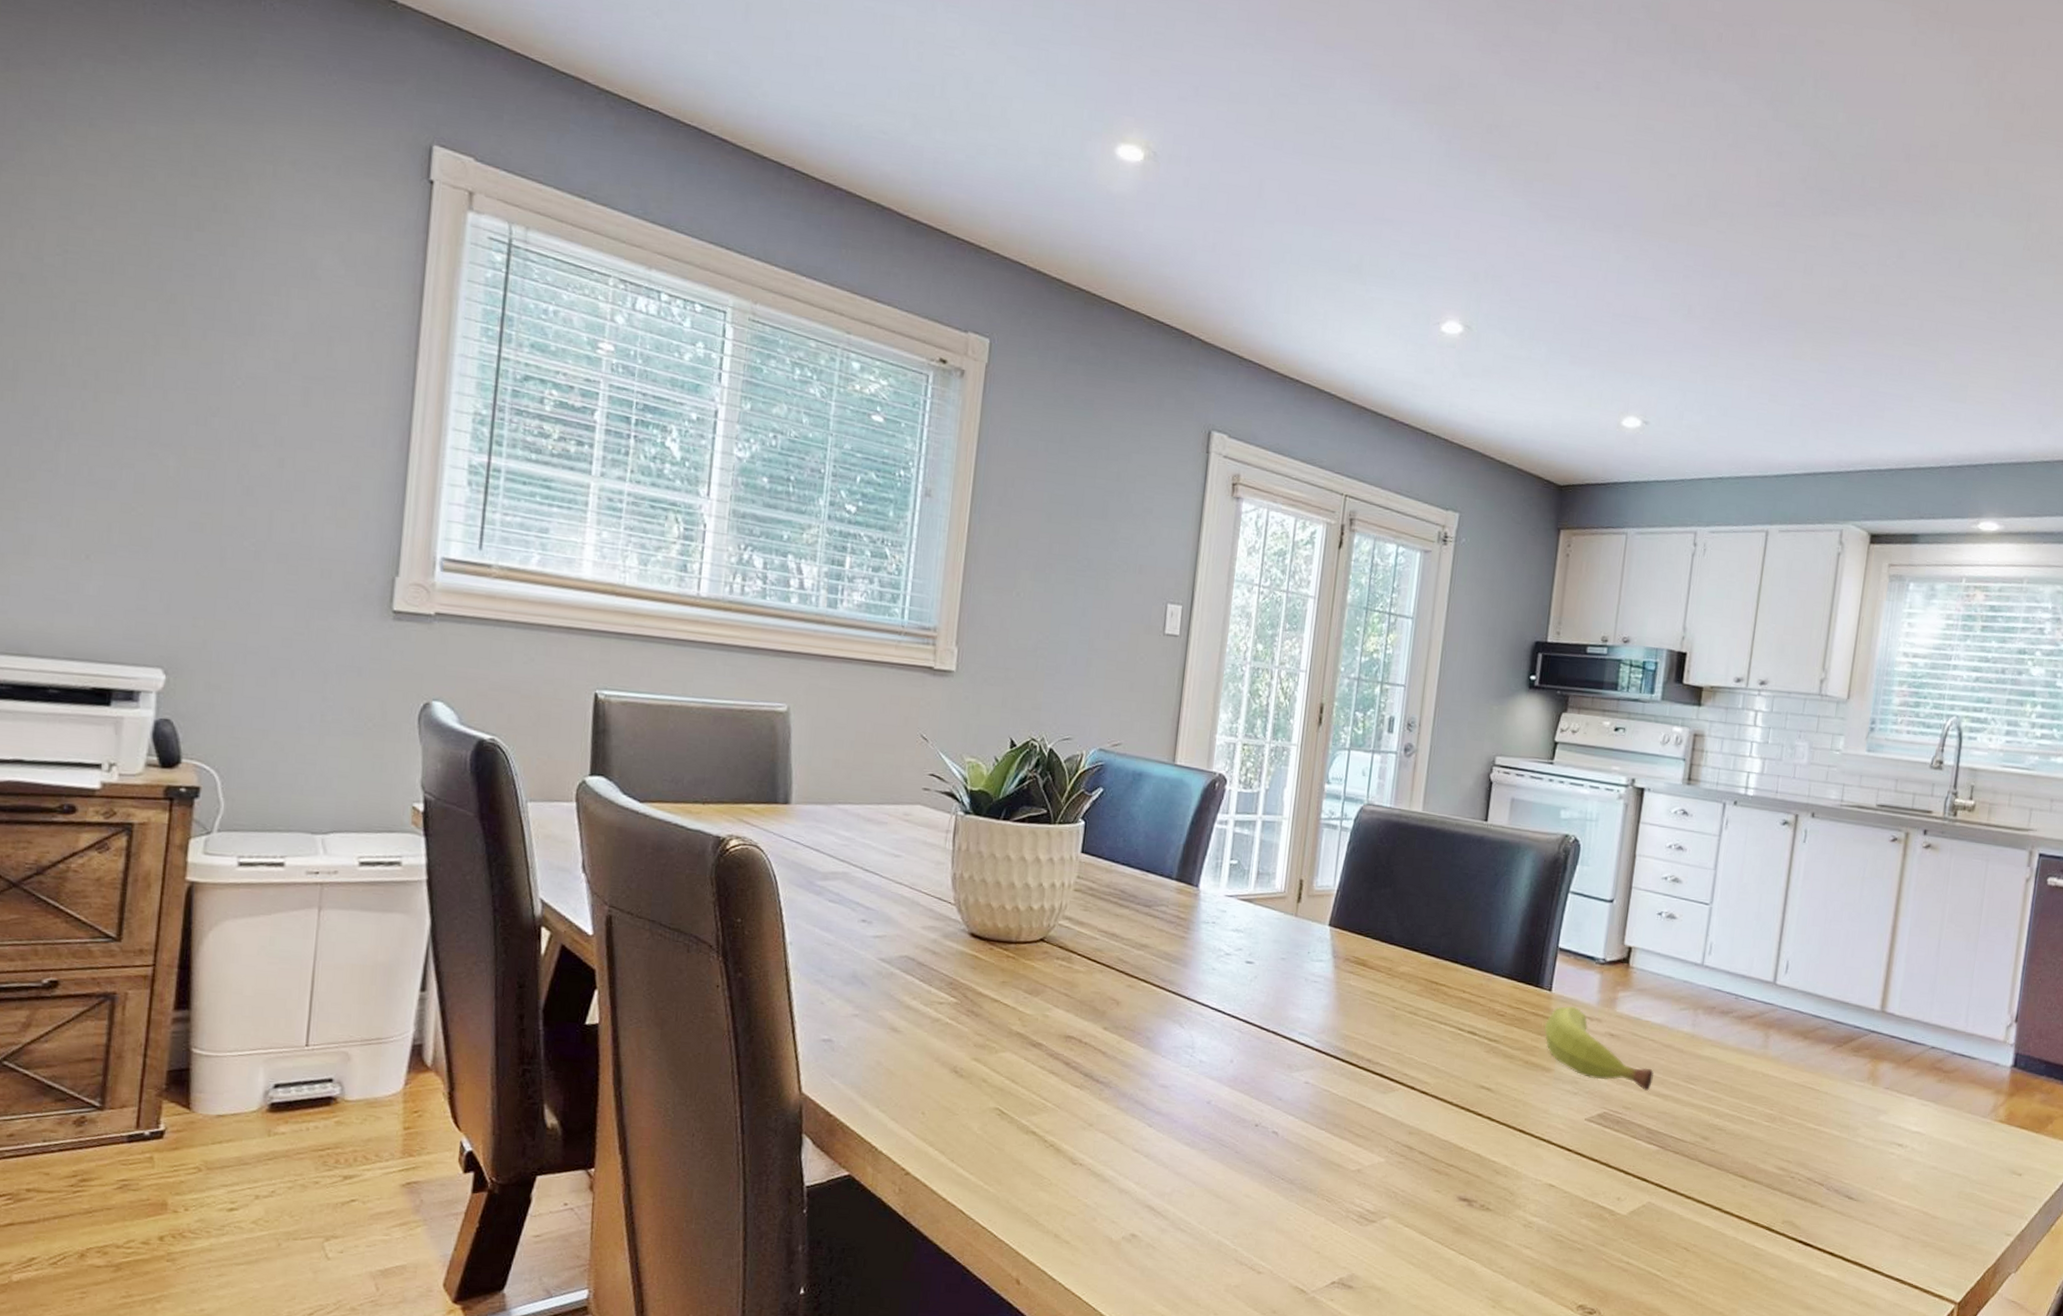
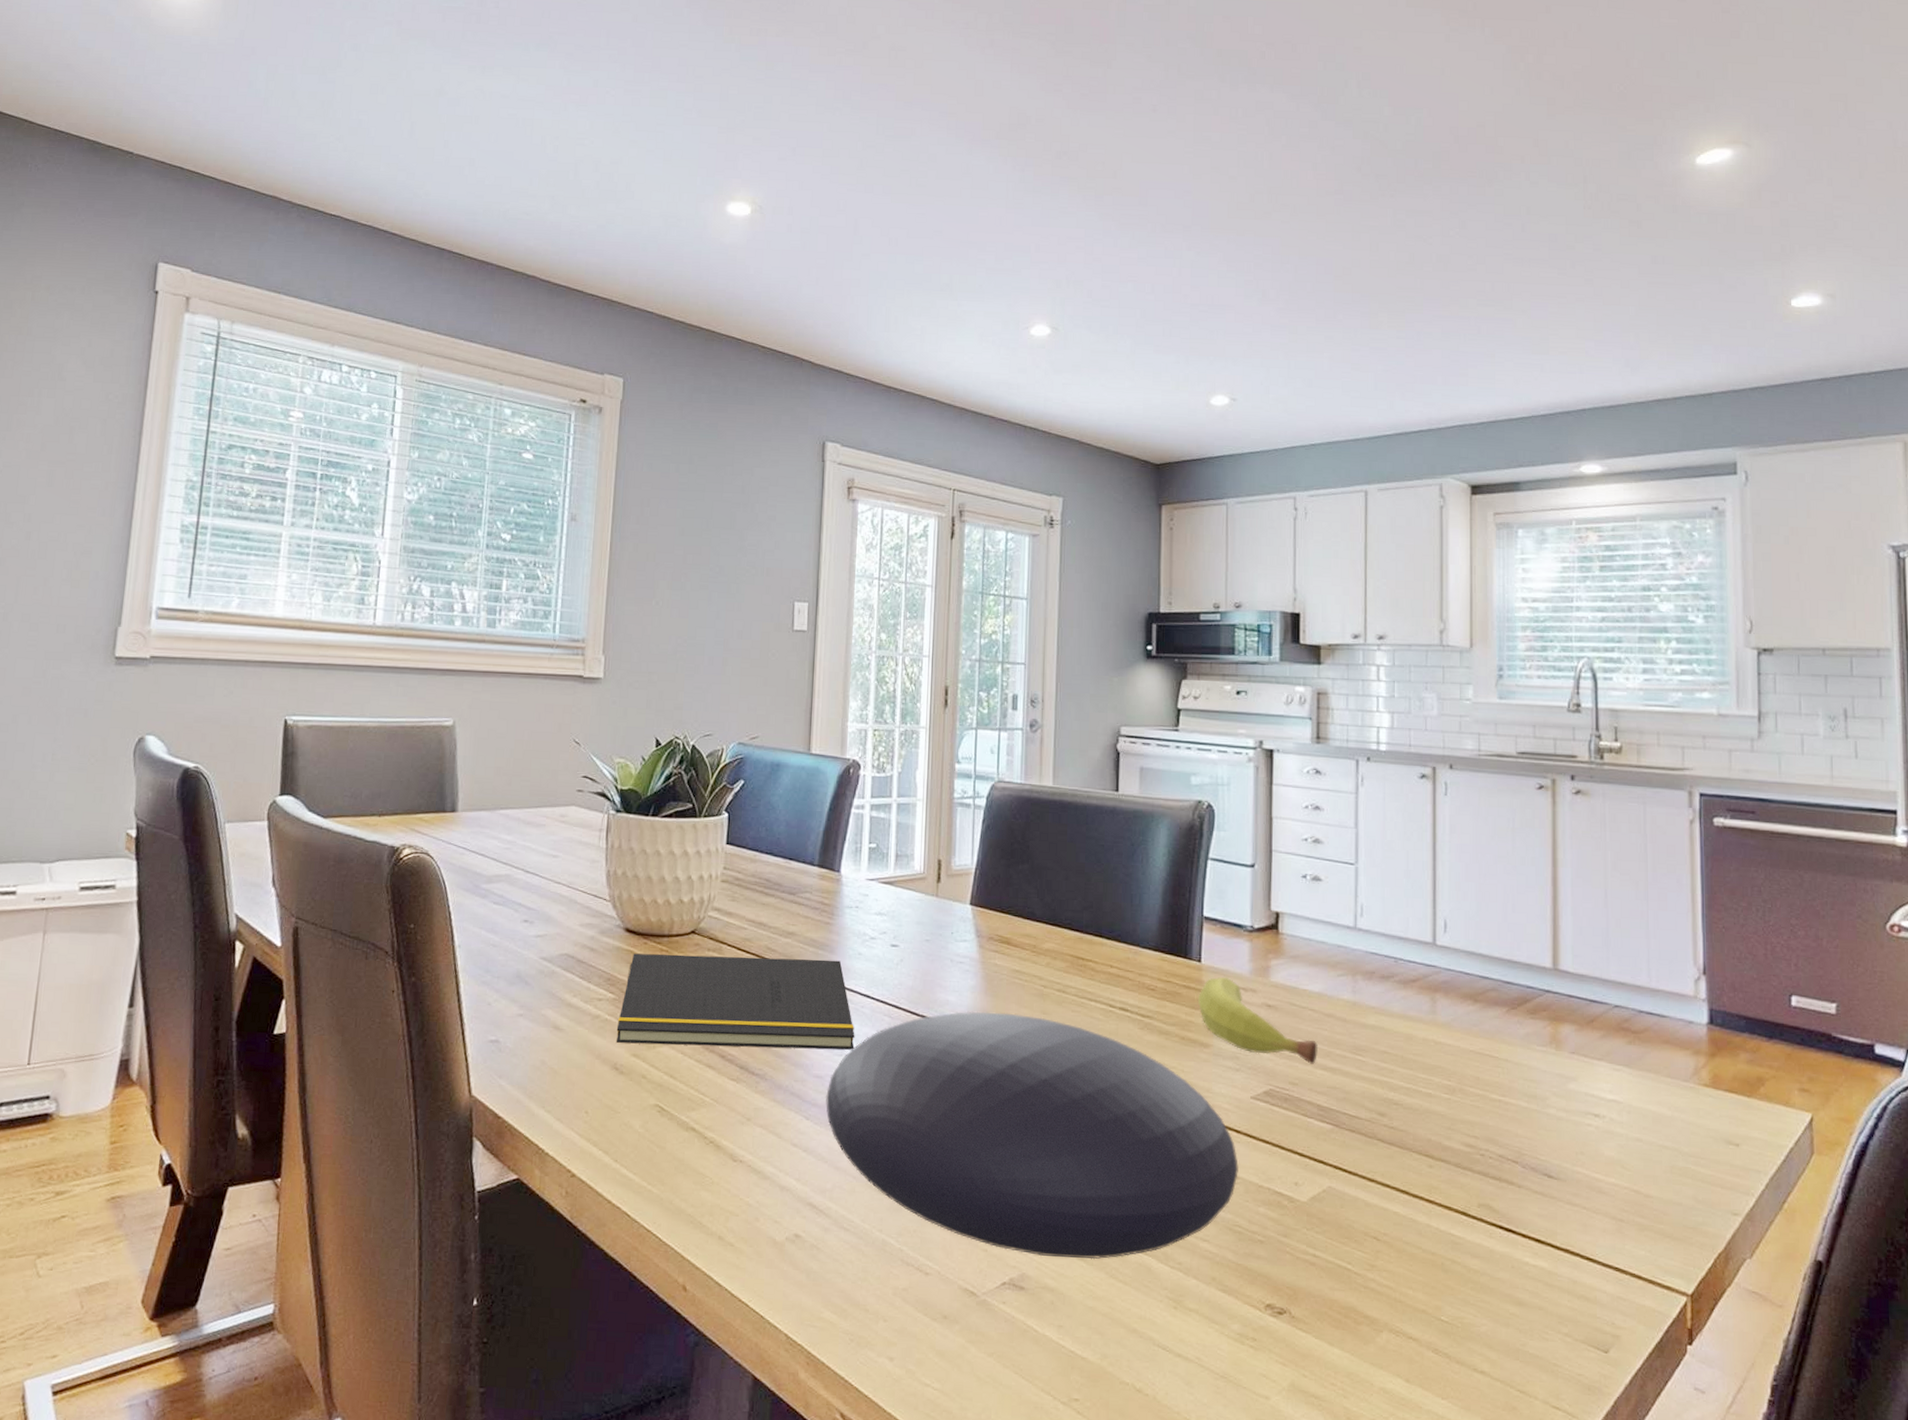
notepad: none [956,958,1204,1062] -> present [615,953,855,1050]
plate: none [1169,1029,1567,1263] -> present [825,1011,1239,1260]

